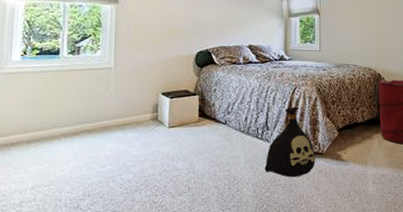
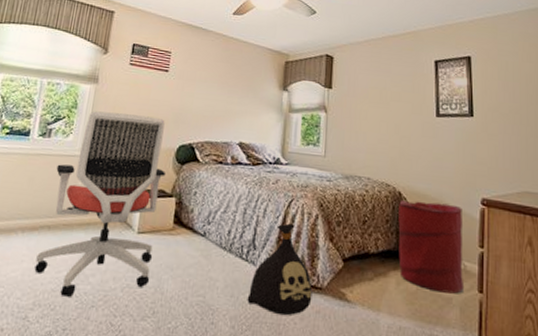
office chair: none [80,28,189,186] -> present [34,111,166,297]

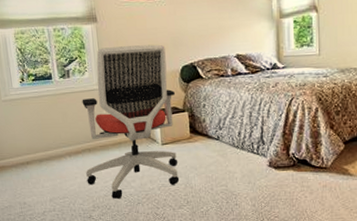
bag: present [247,223,313,316] -> none [262,119,319,192]

